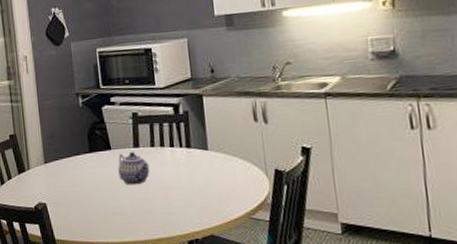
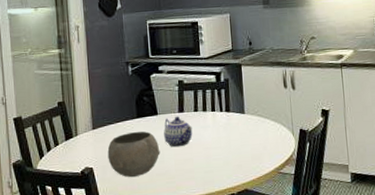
bowl: none [60,166,116,216] -> present [107,131,161,178]

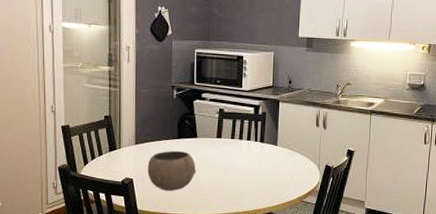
teapot: present [164,116,193,148] -> none [201,141,228,169]

